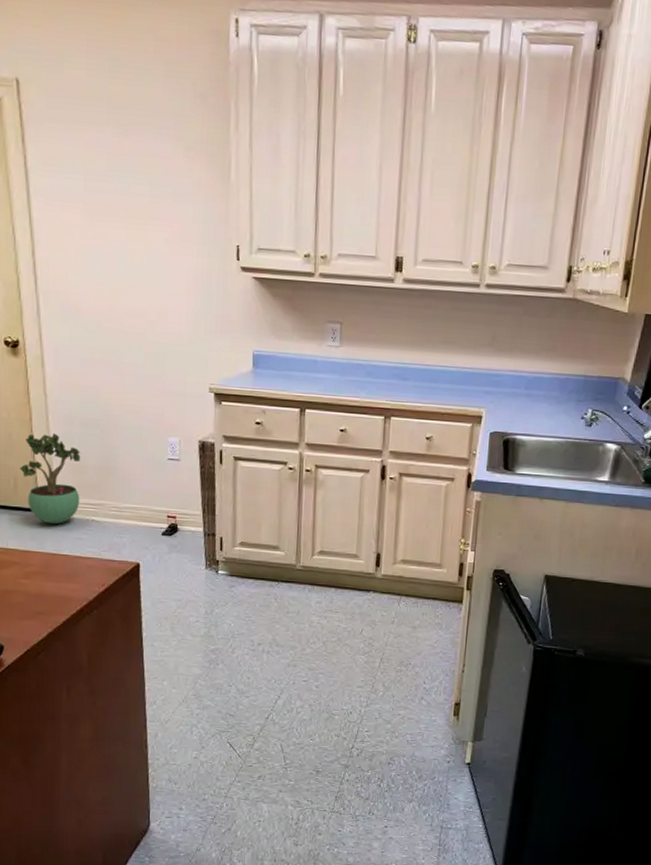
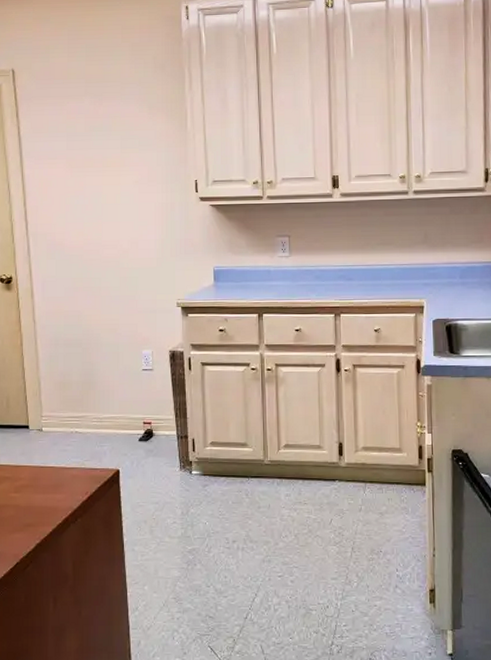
potted plant: present [20,433,81,525] -> none [12,355,66,439]

